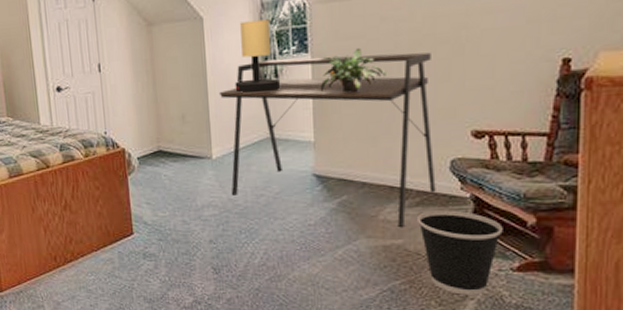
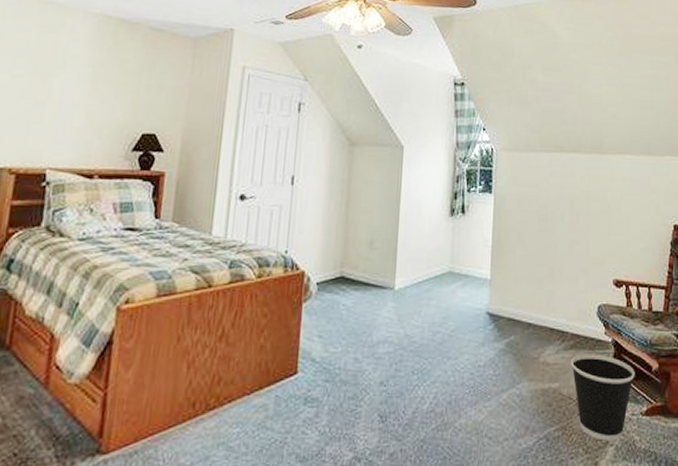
desk: present [219,52,436,228] -> none [409,195,586,371]
table lamp: present [235,19,281,93] -> none [425,156,467,226]
potted plant: present [320,47,386,93] -> none [499,195,552,235]

